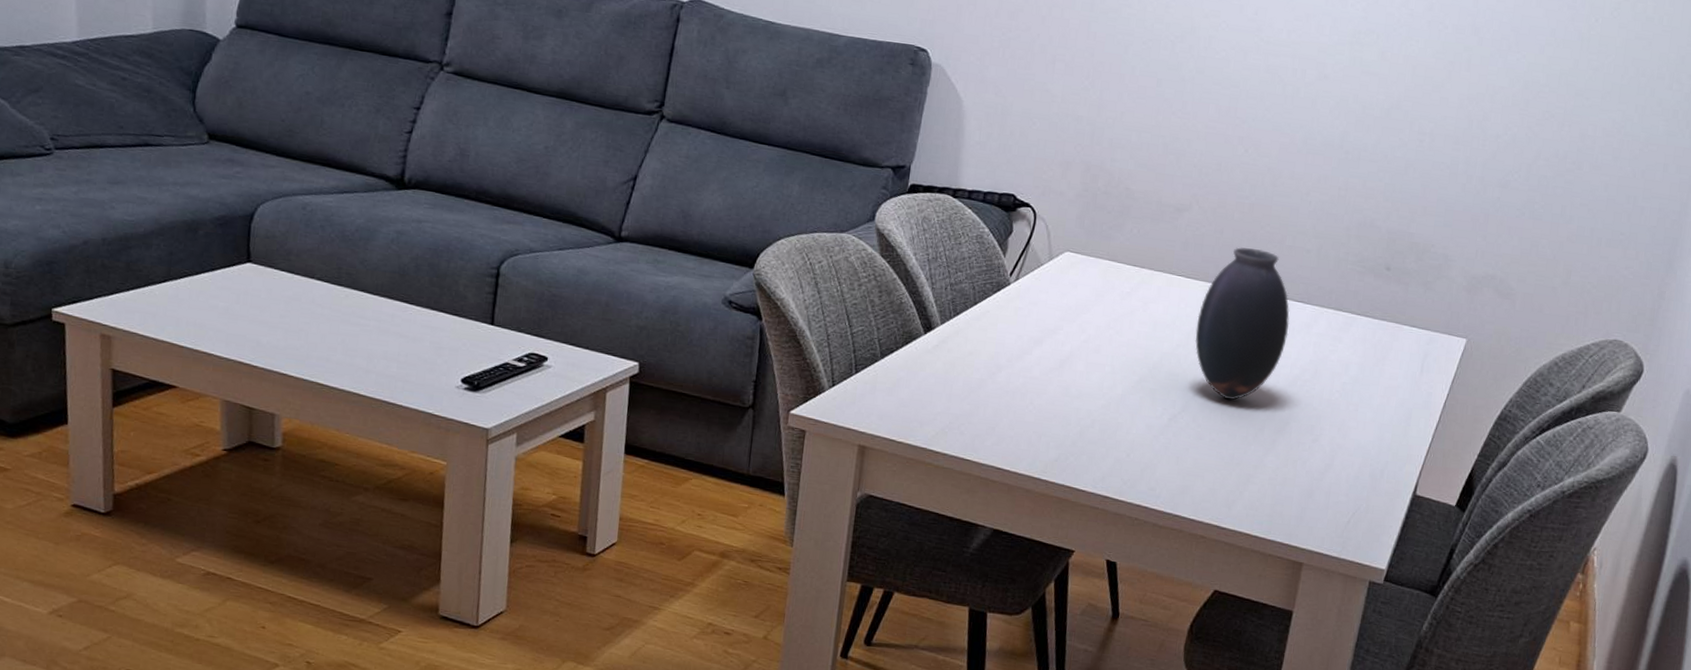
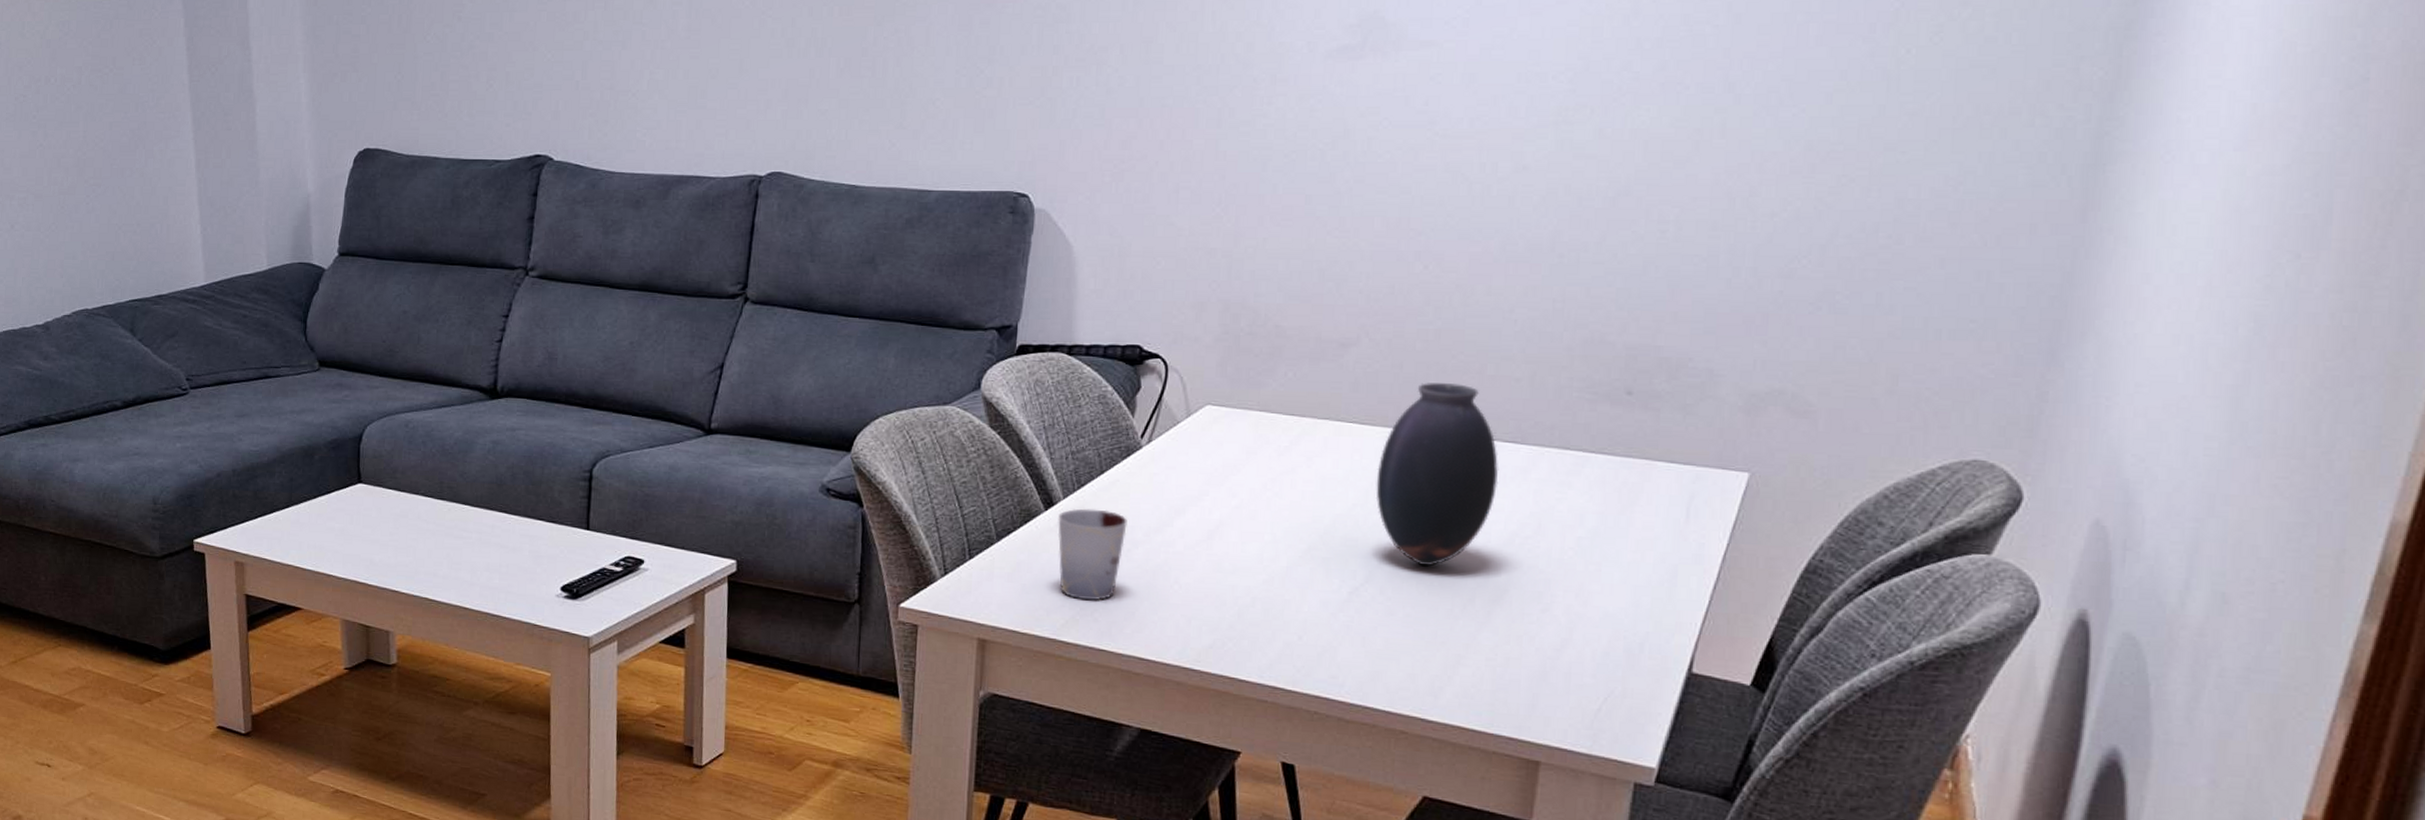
cup: none [933,334,994,417] -> present [1057,508,1127,601]

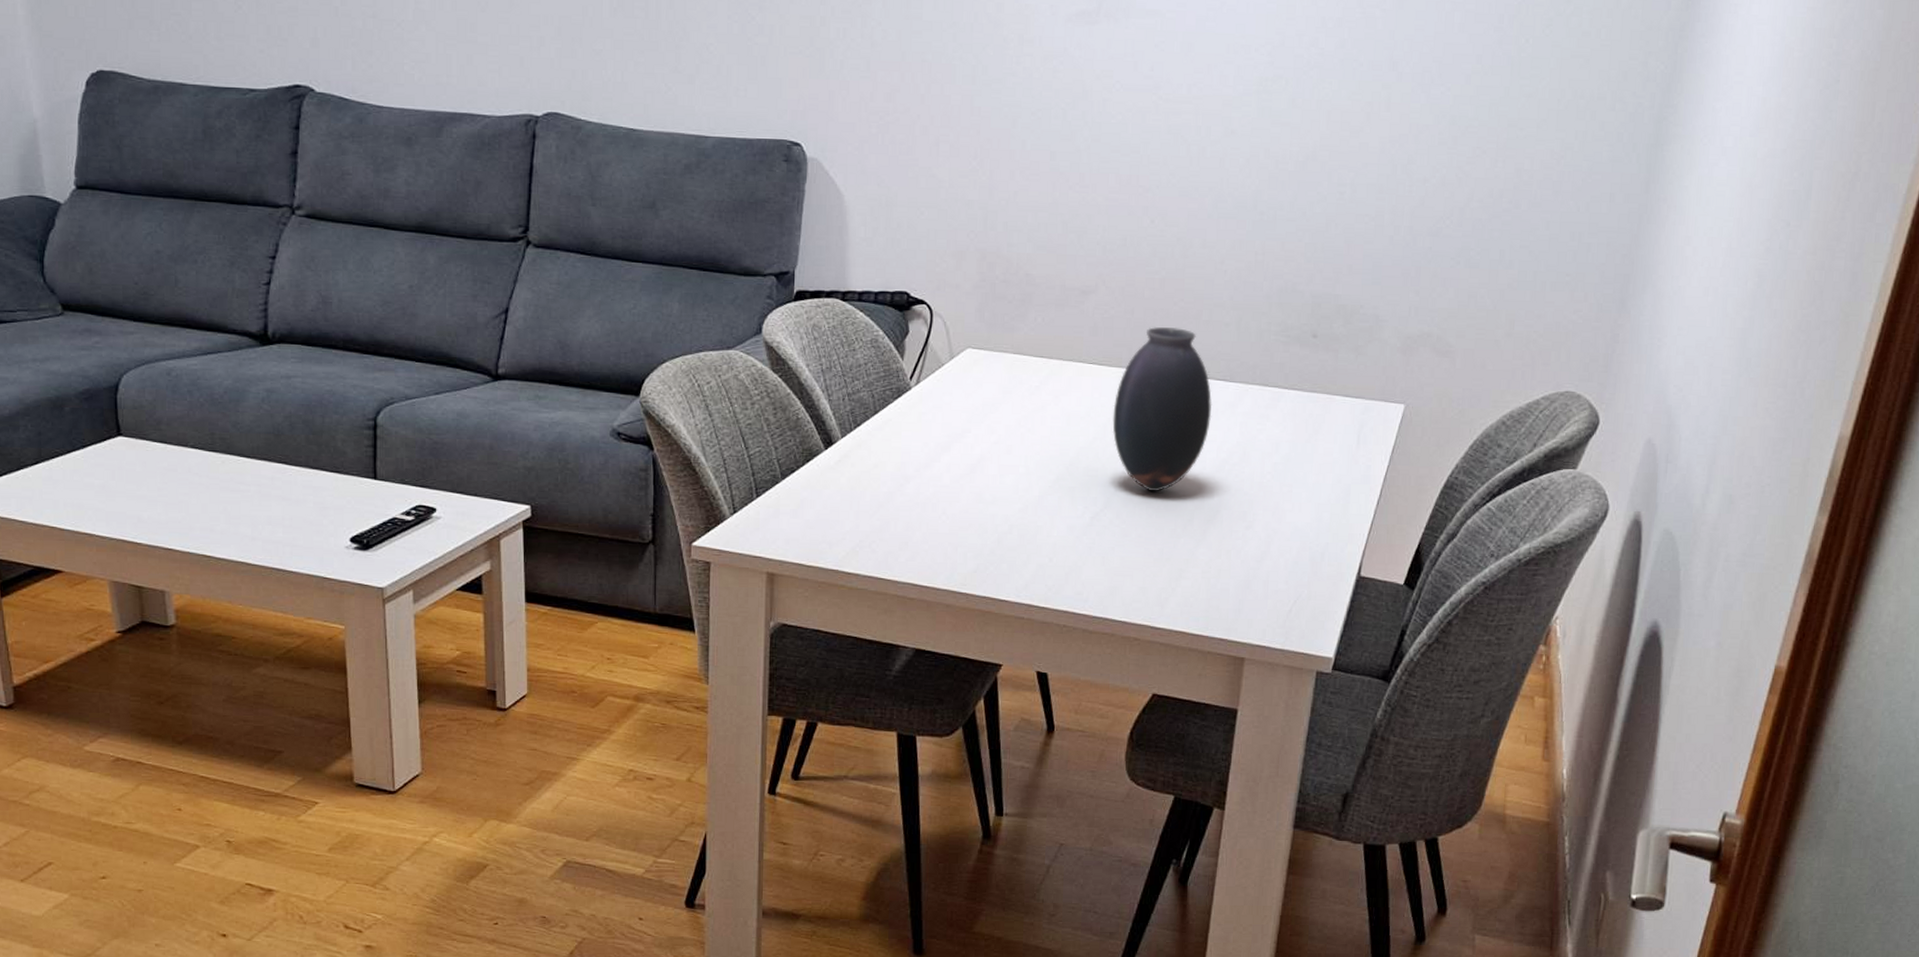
cup: present [1057,508,1127,601] -> none [837,447,900,533]

